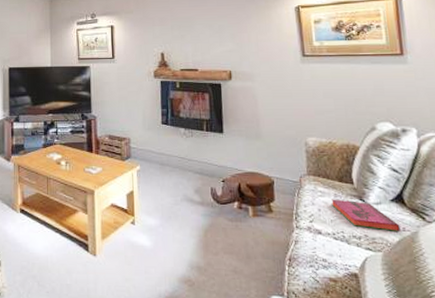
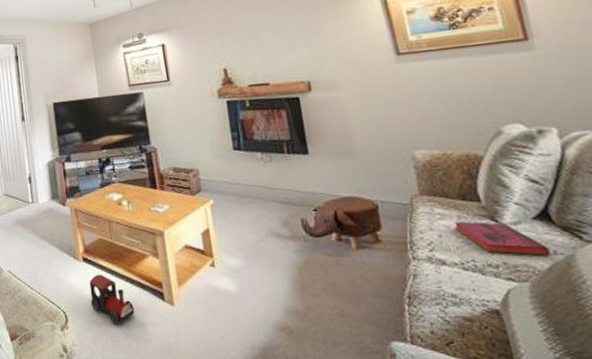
toy train: none [23,224,61,270] -> present [89,274,135,324]

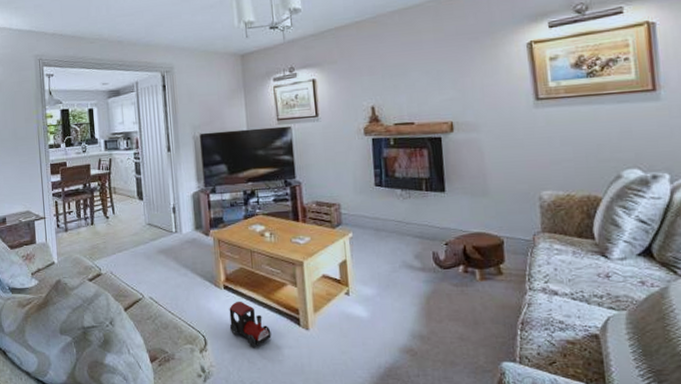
hardback book: present [454,221,551,257] -> none [569,256,648,289]

